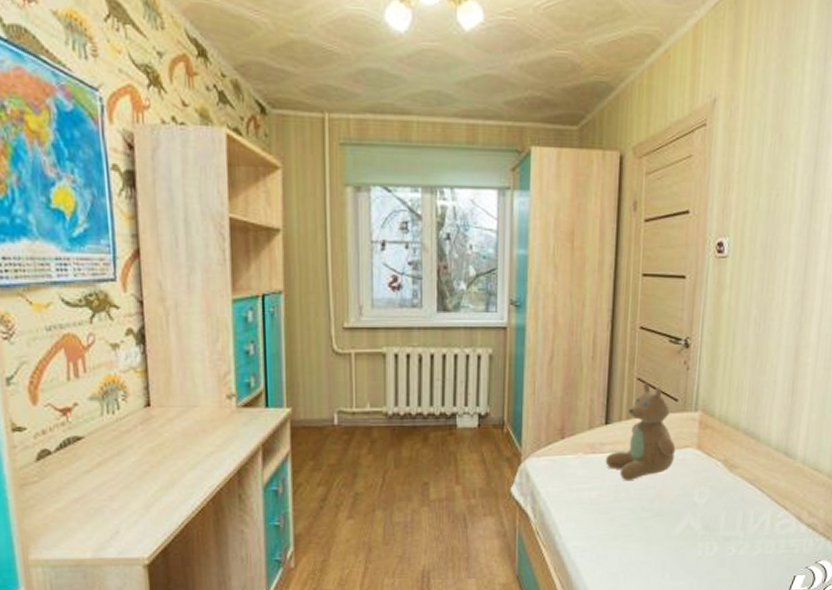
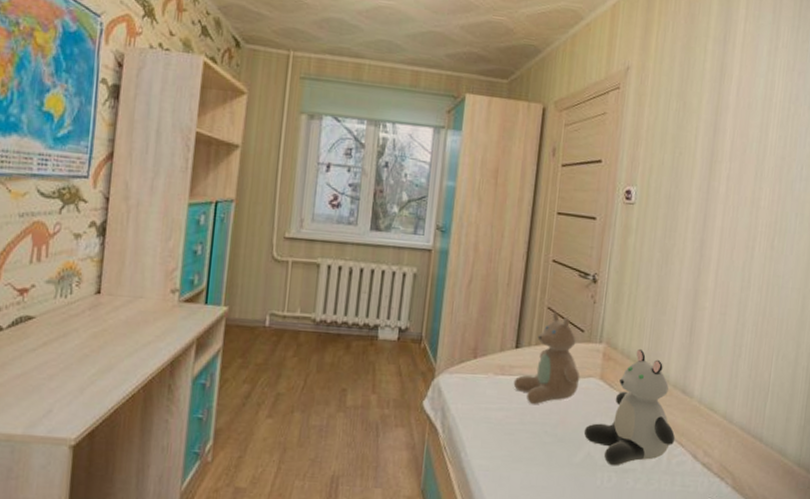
stuffed animal: none [682,413,779,535] -> present [583,348,676,466]

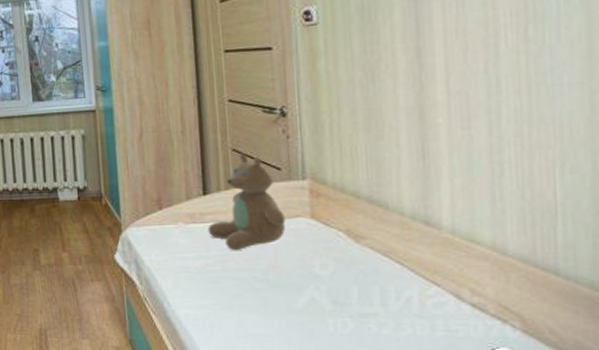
stuffed animal: present [583,348,676,466] -> none [301,180,426,311]

